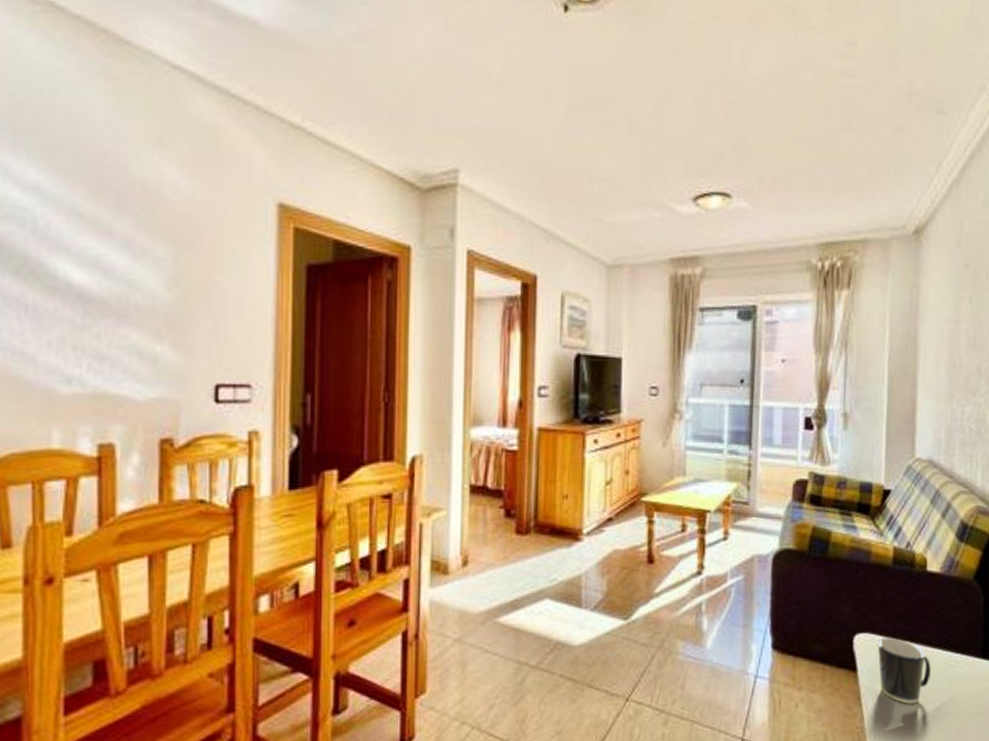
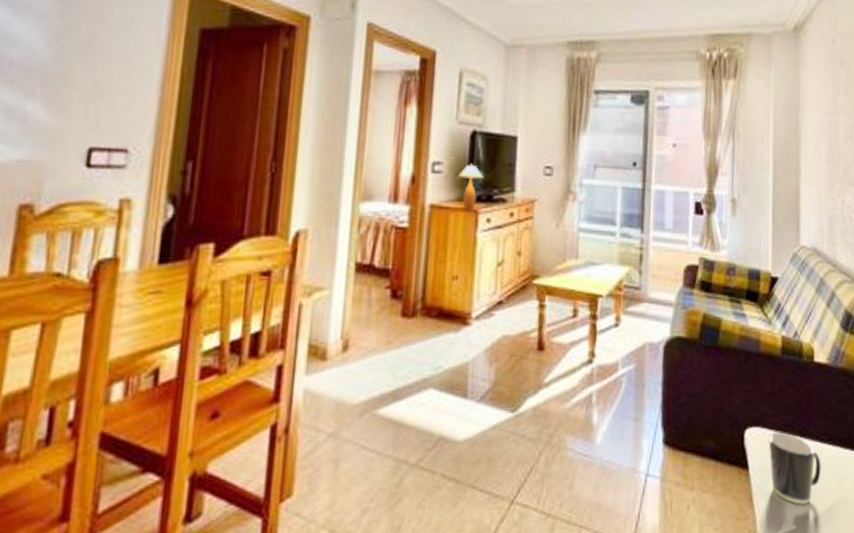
table lamp: none [564,385,589,431] -> present [458,162,484,210]

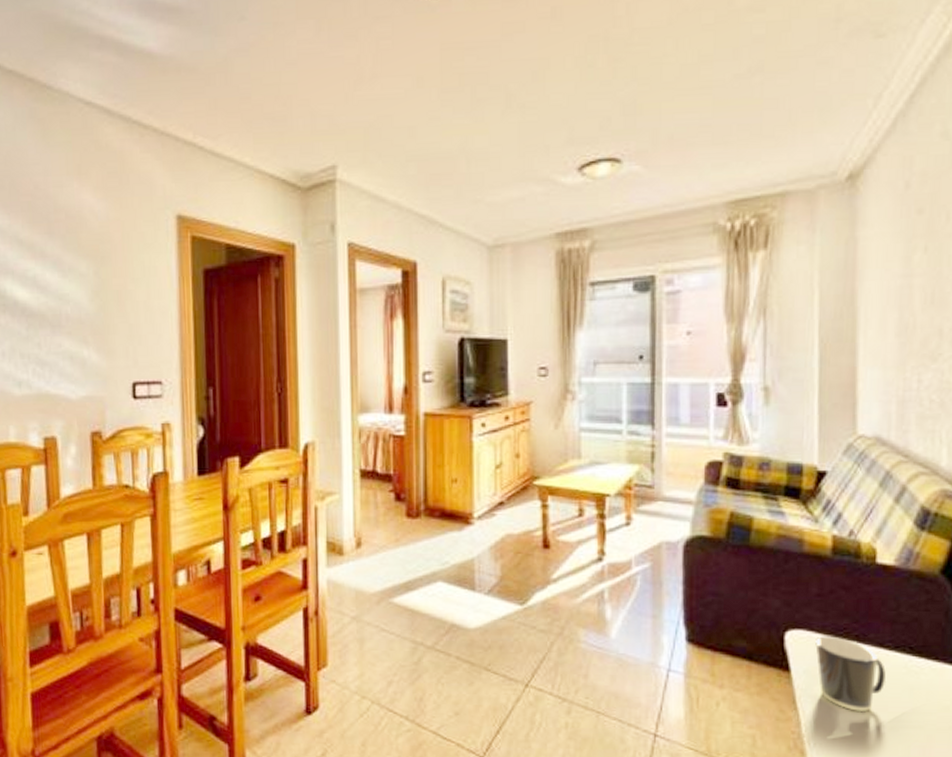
table lamp: present [458,162,484,210] -> none [449,369,475,415]

